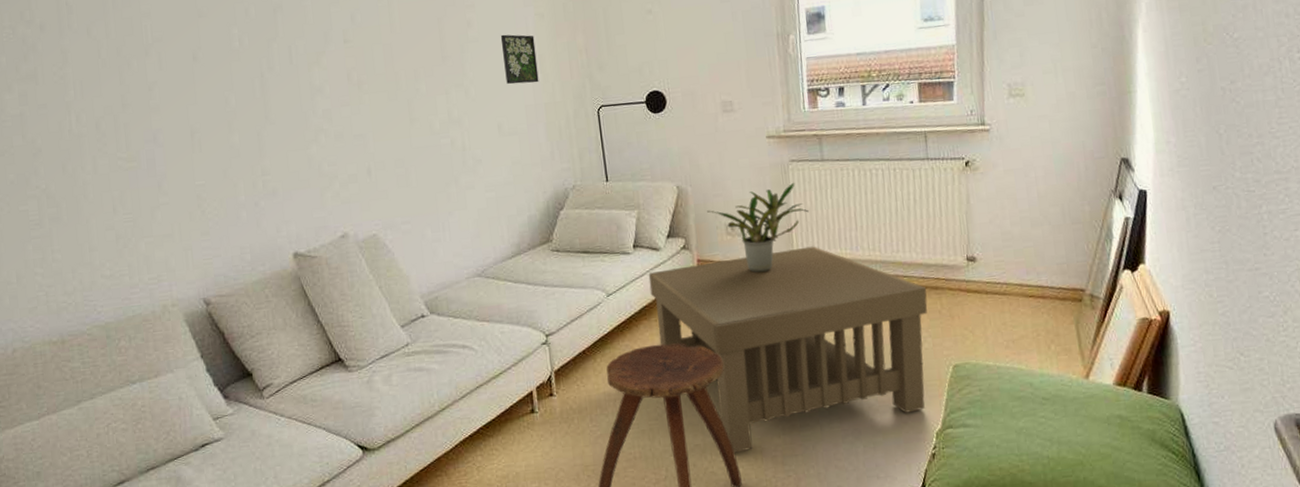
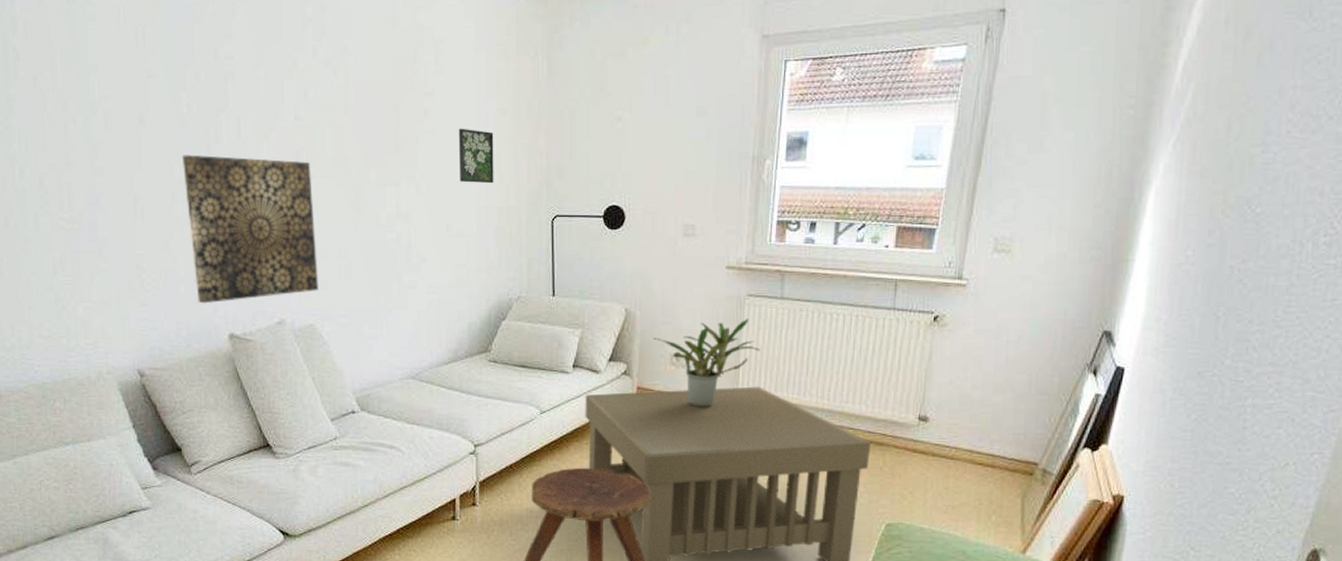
wall art: none [236,80,379,227] -> present [181,154,319,304]

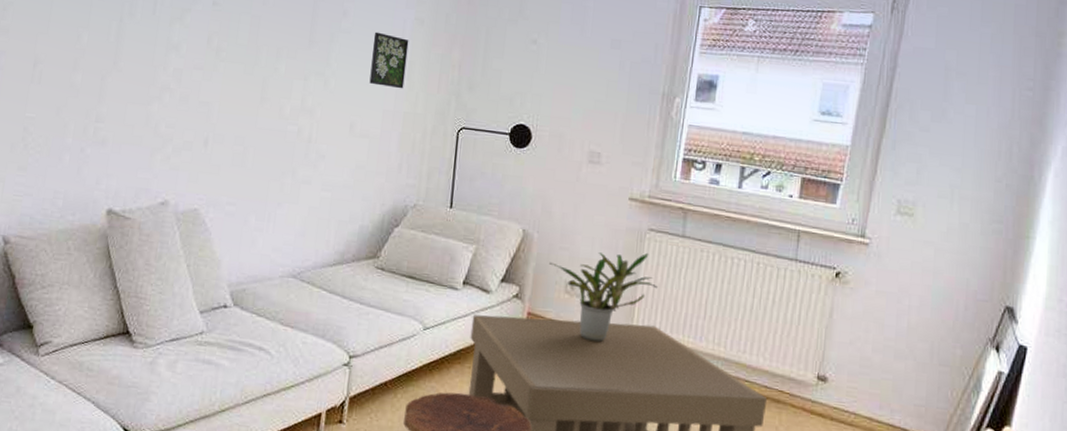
wall art: present [181,154,319,304] -> none [81,24,221,176]

